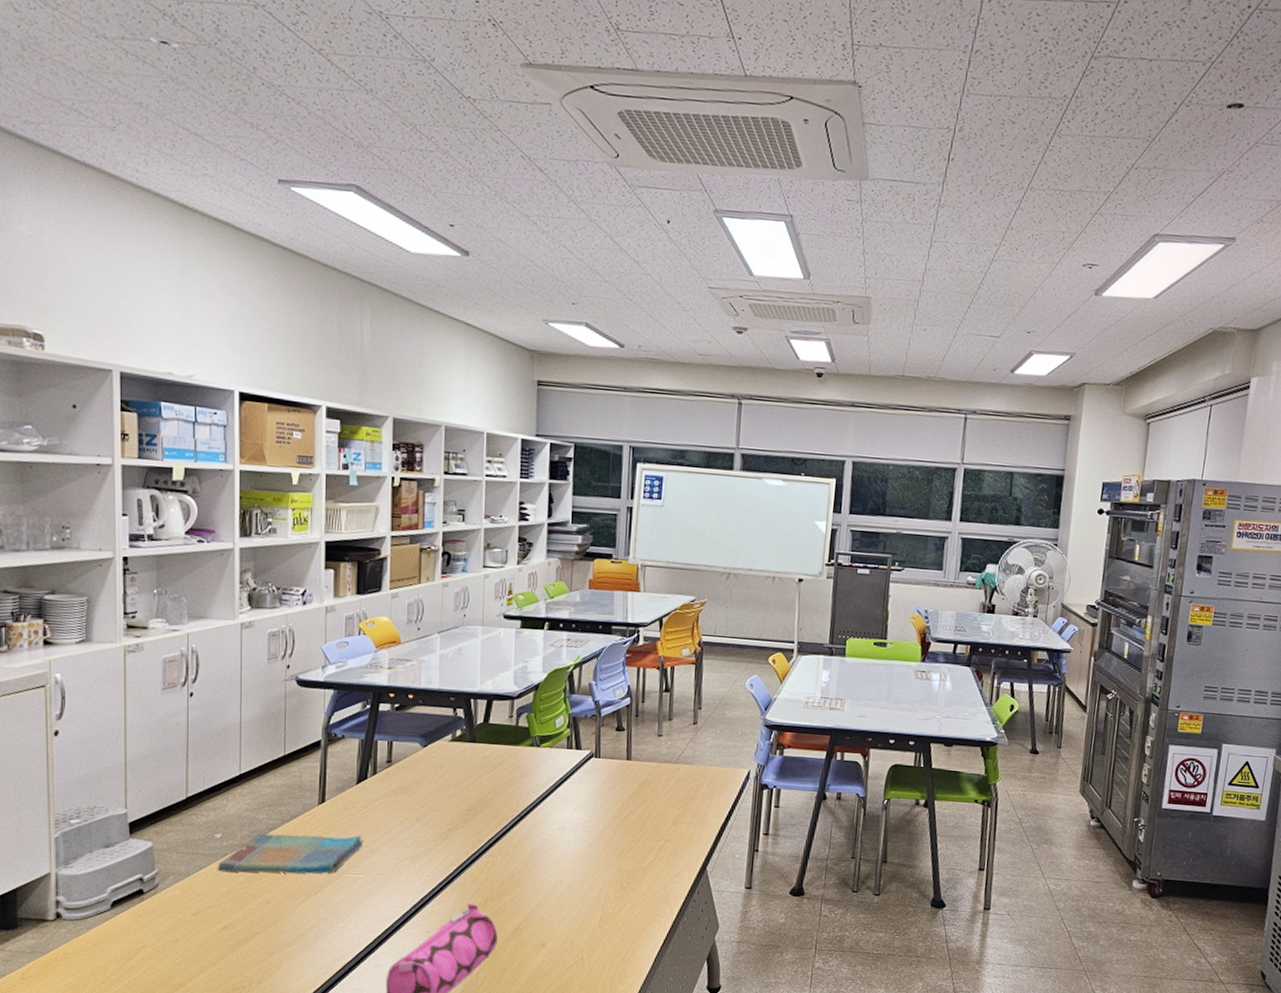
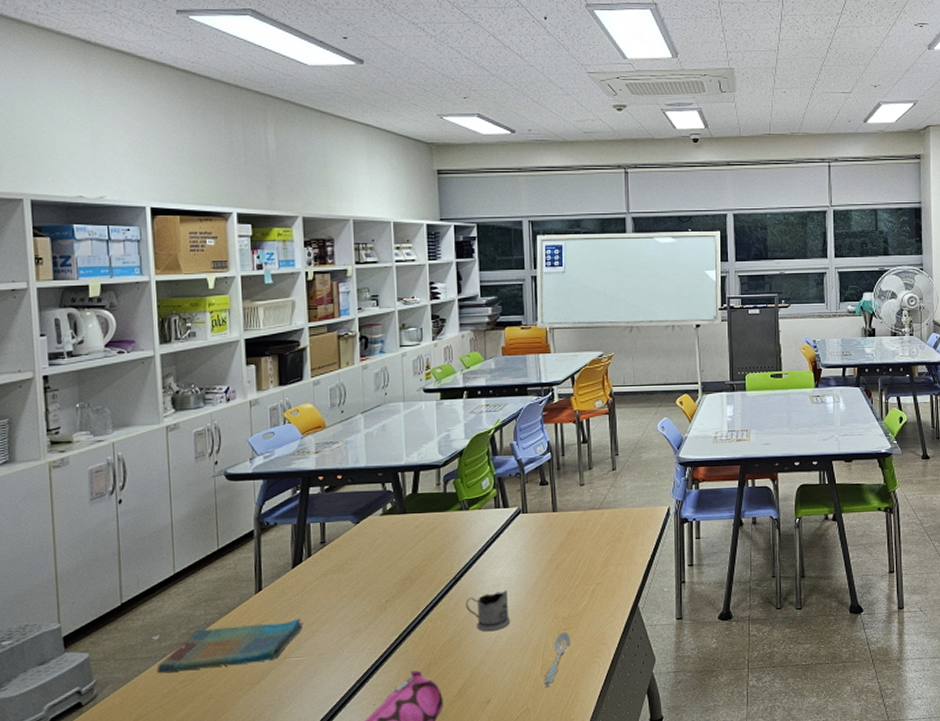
tea glass holder: none [527,835,573,875] -> present [465,590,511,632]
spoon: none [602,886,633,939] -> present [545,632,571,687]

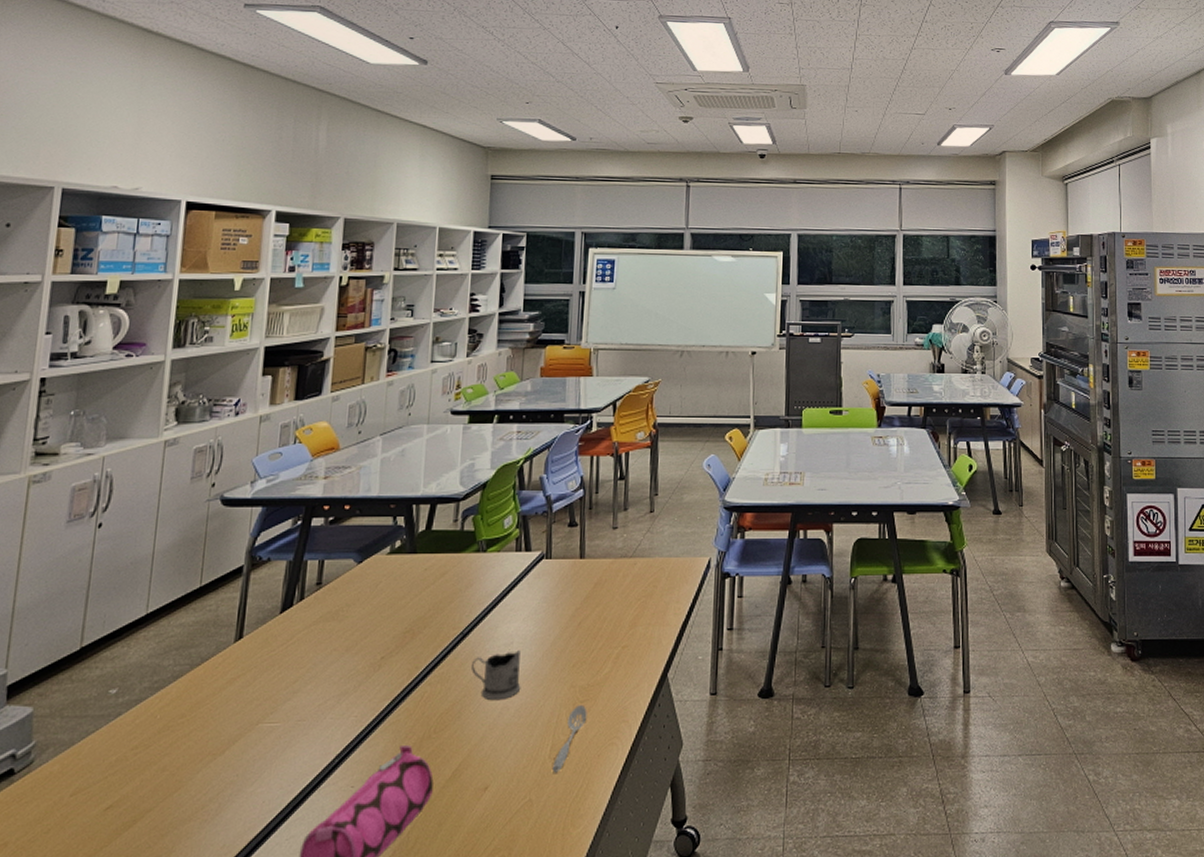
dish towel: present [157,619,304,673] -> none [107,675,285,735]

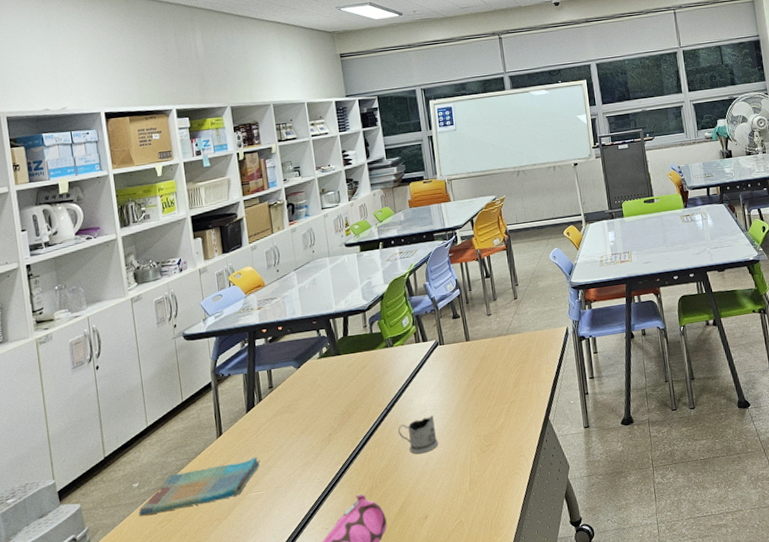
dish towel: none [107,675,285,735] -> present [138,457,261,516]
spoon: present [553,705,587,773] -> none [473,448,493,500]

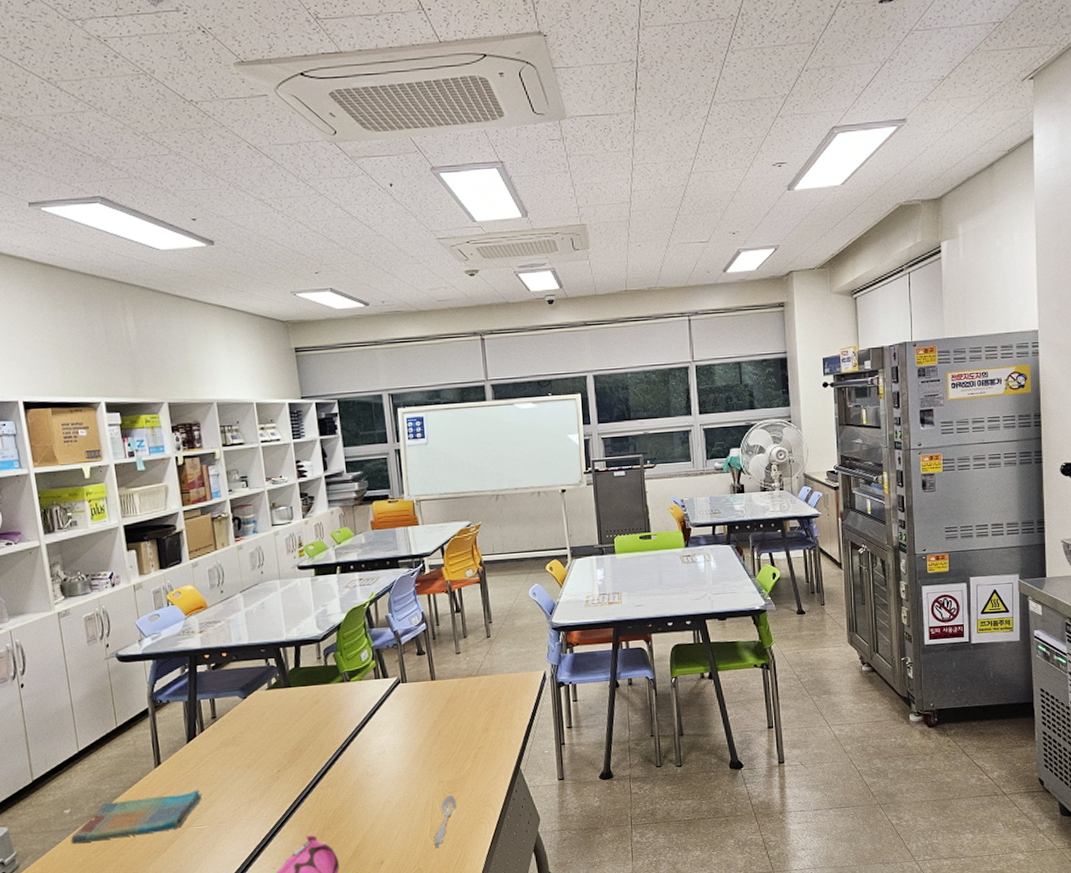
tea glass holder: present [397,415,439,454] -> none [353,757,398,797]
spoon: none [473,448,493,500] -> present [434,795,457,848]

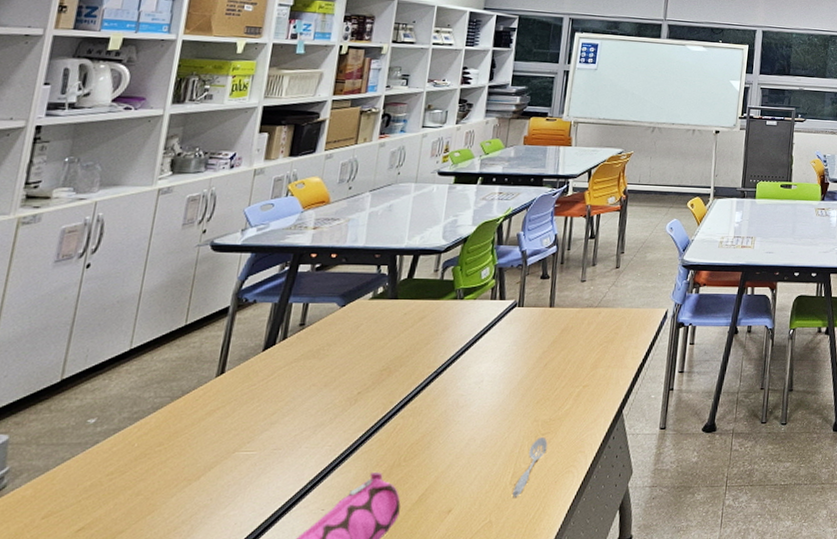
dish towel: present [71,790,203,844] -> none [83,408,263,462]

